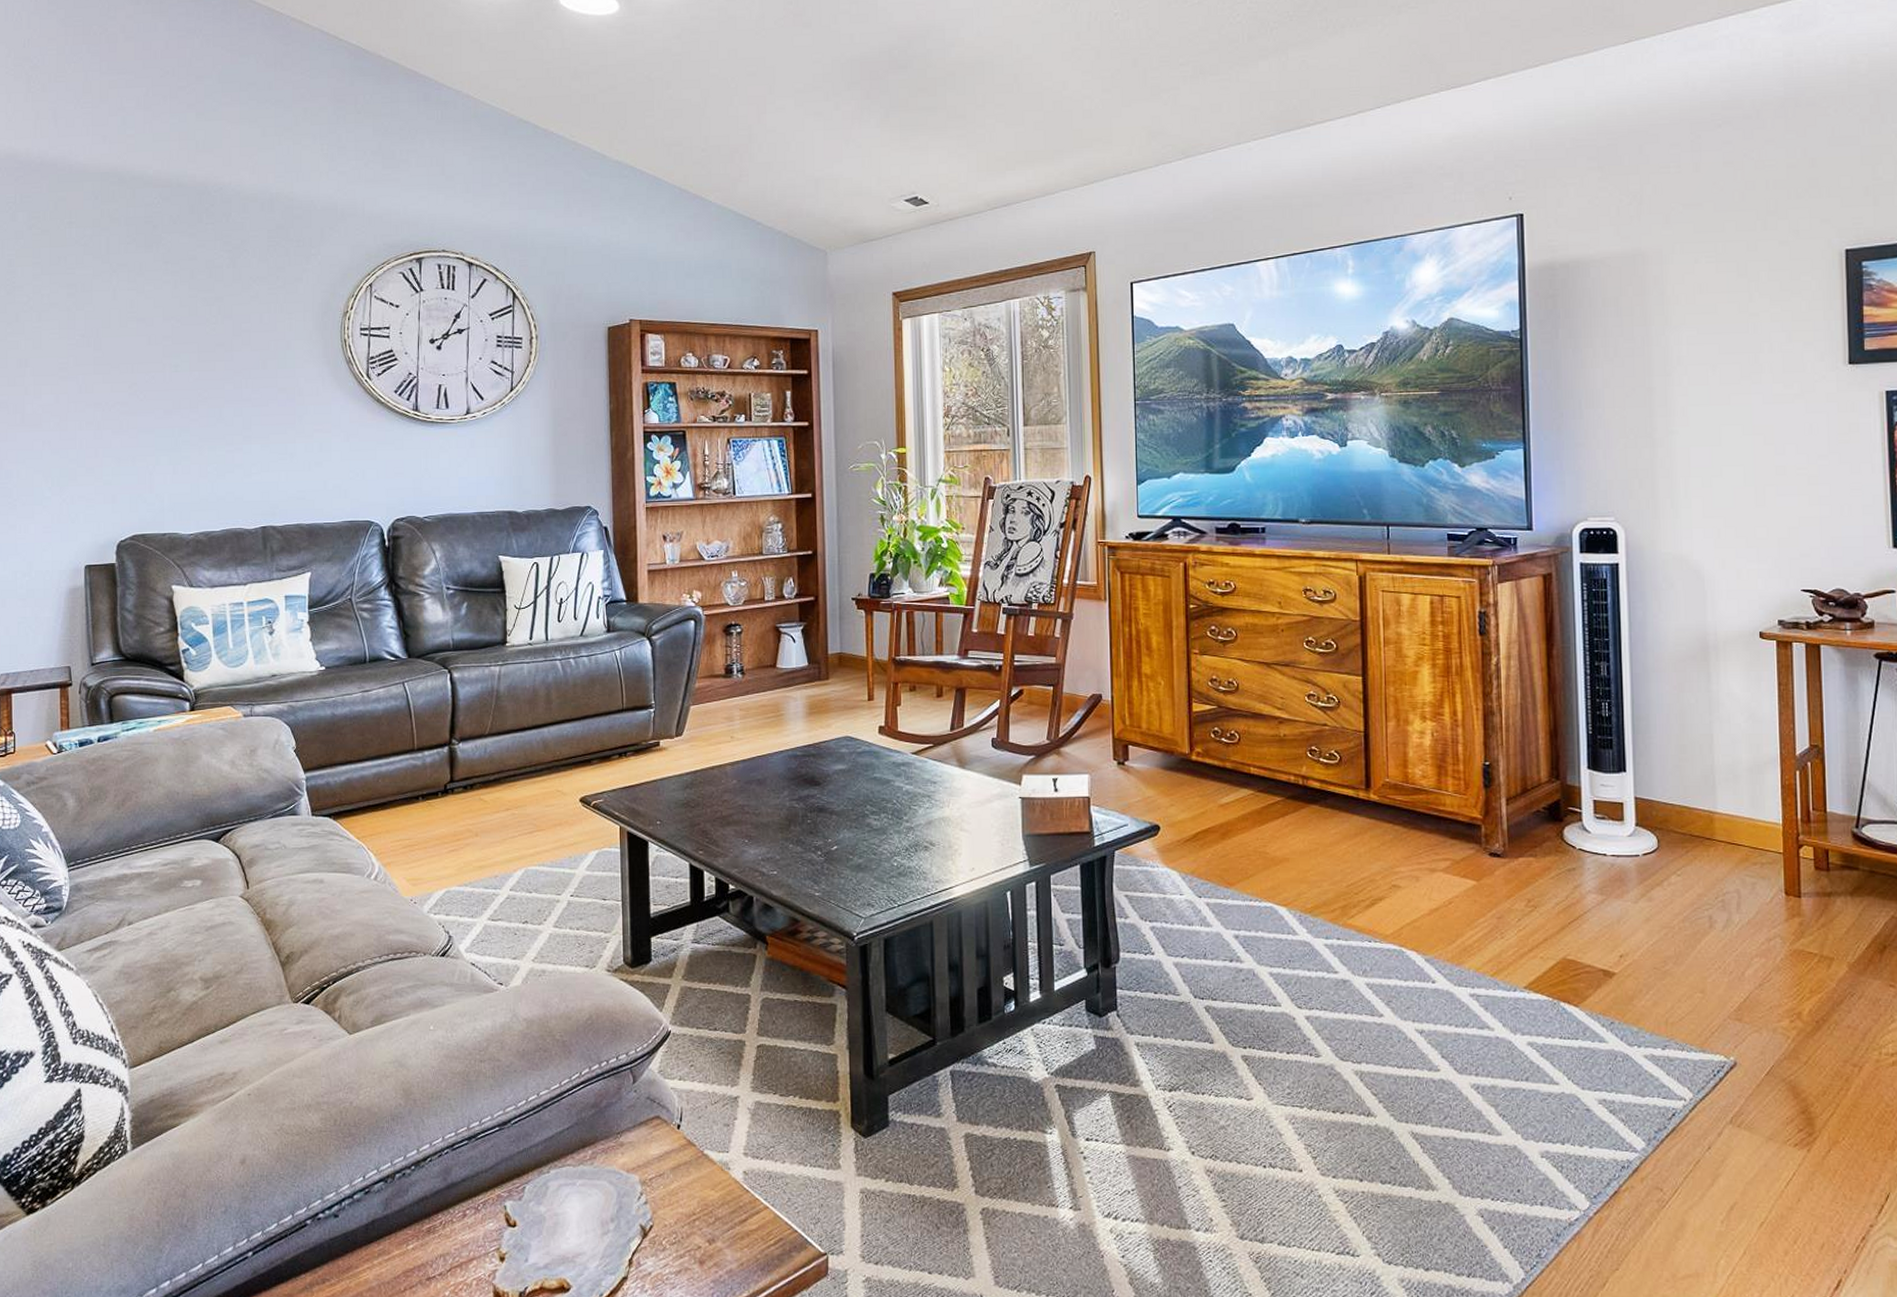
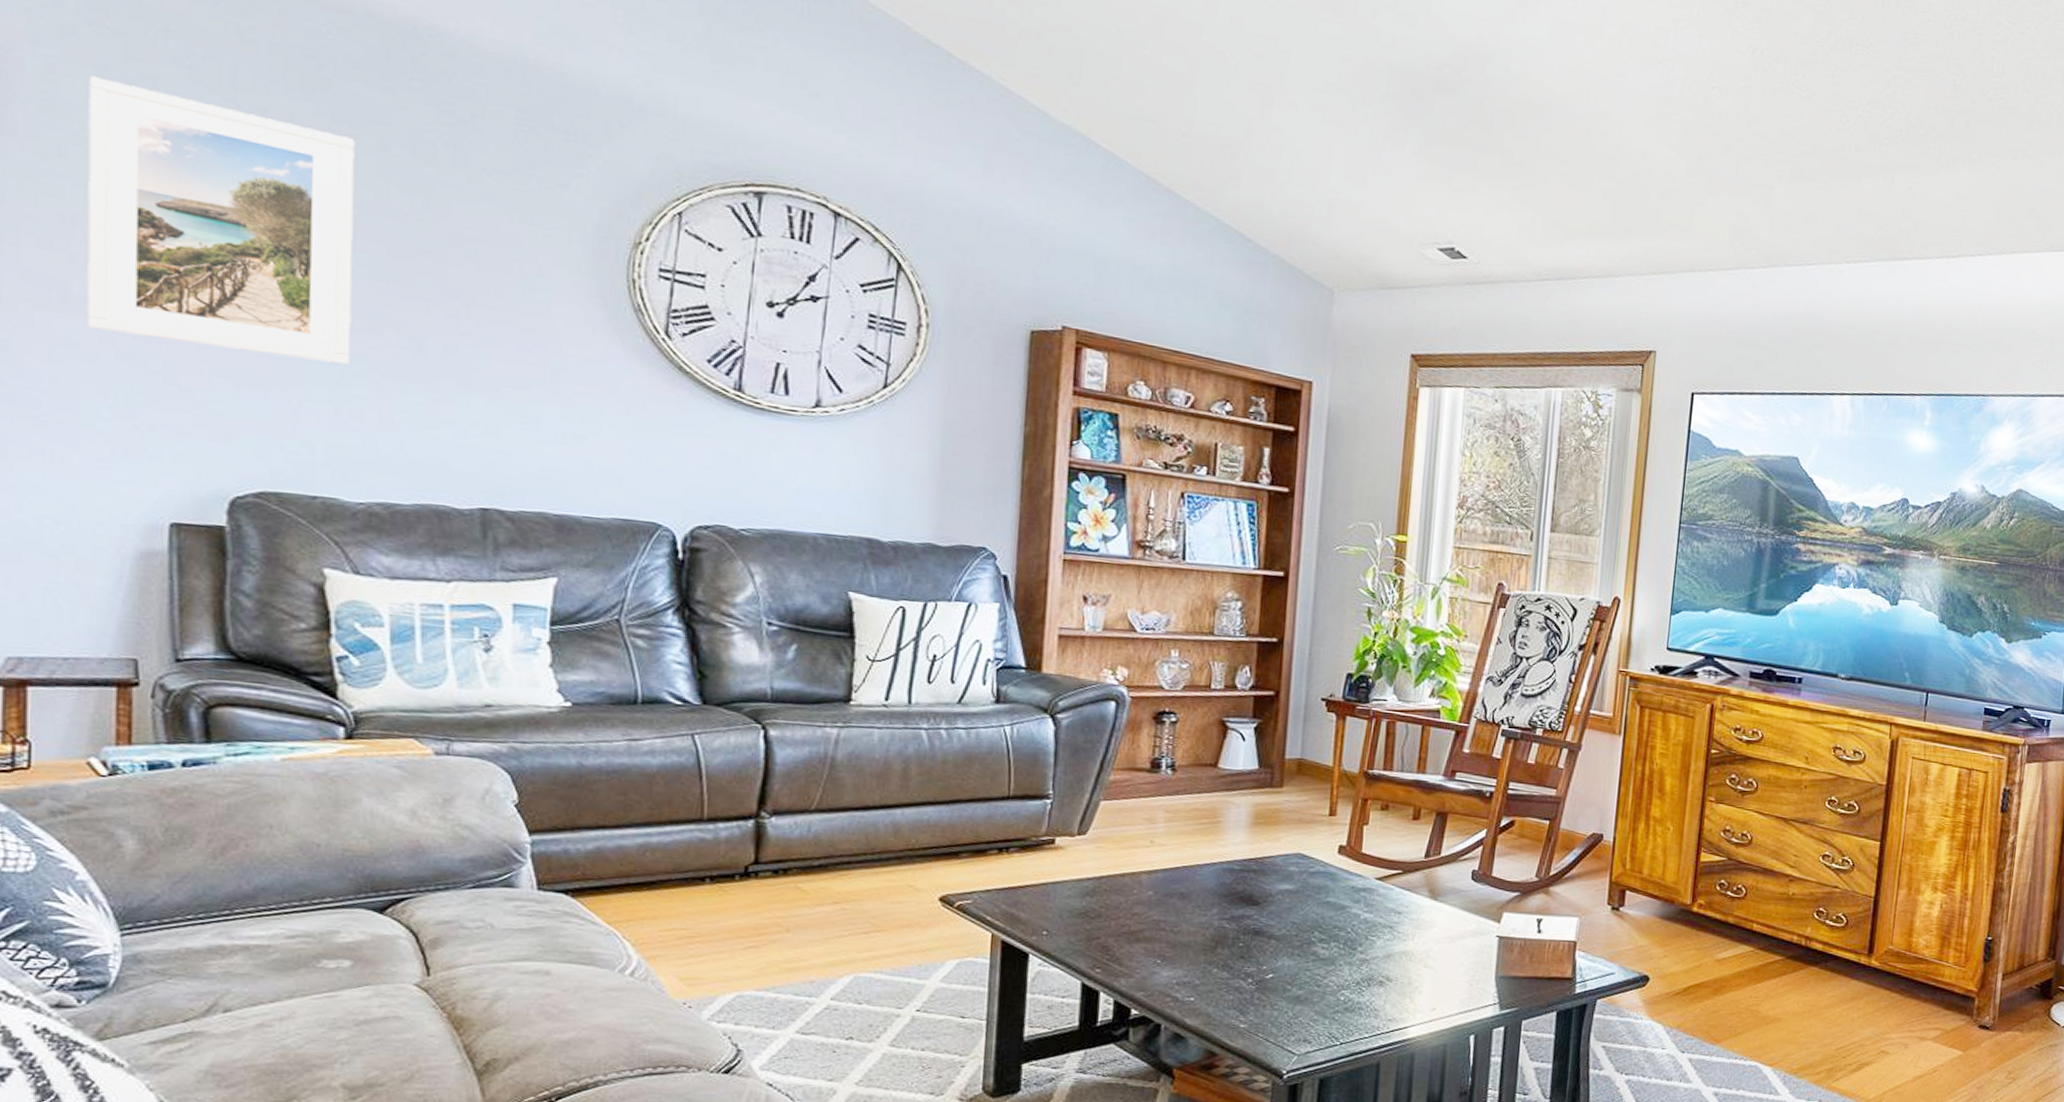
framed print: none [31,263,180,436] -> present [86,76,355,365]

